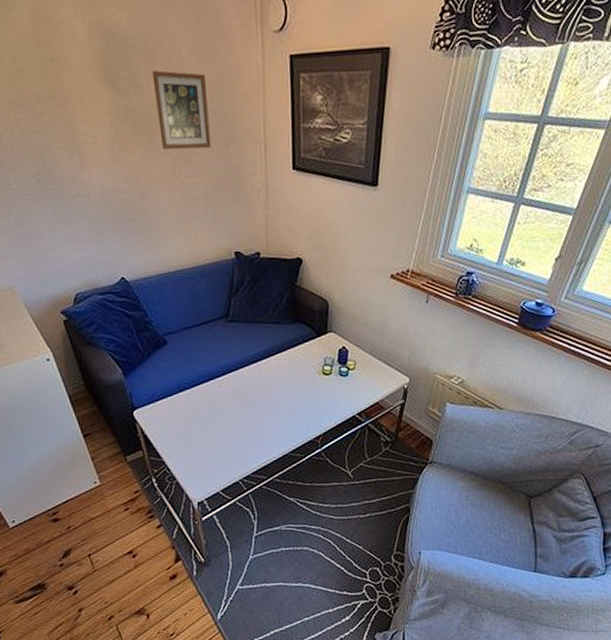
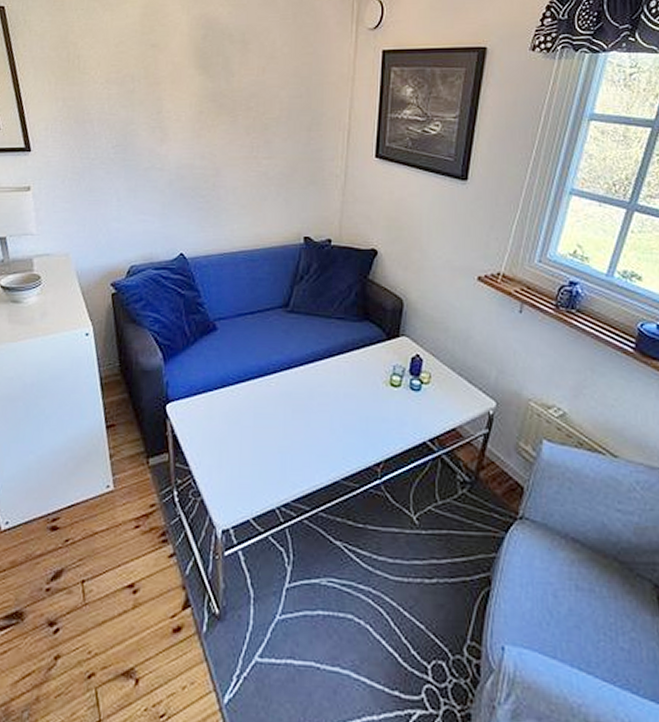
picture frame: present [151,70,212,150] -> none [243,58,295,132]

